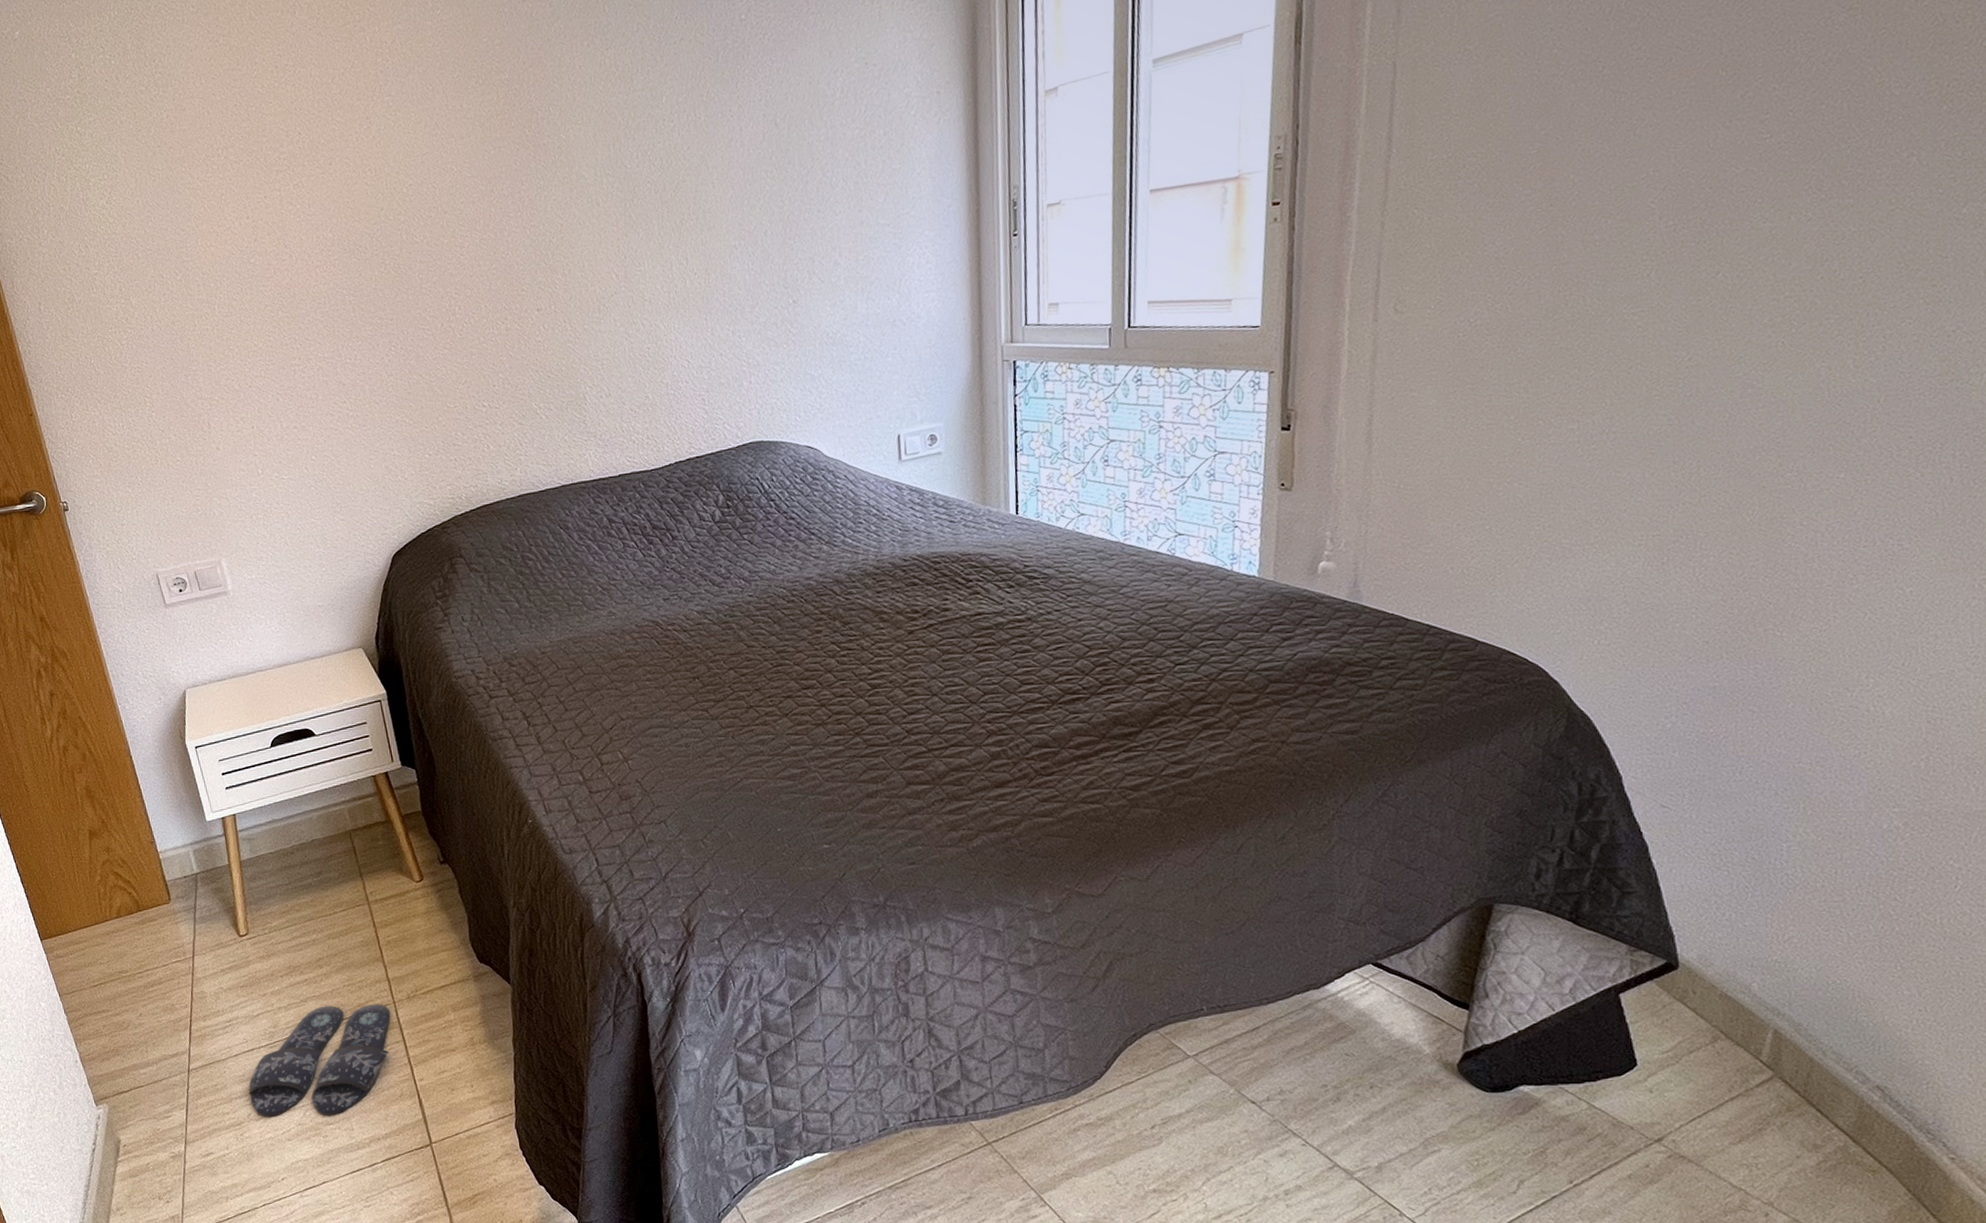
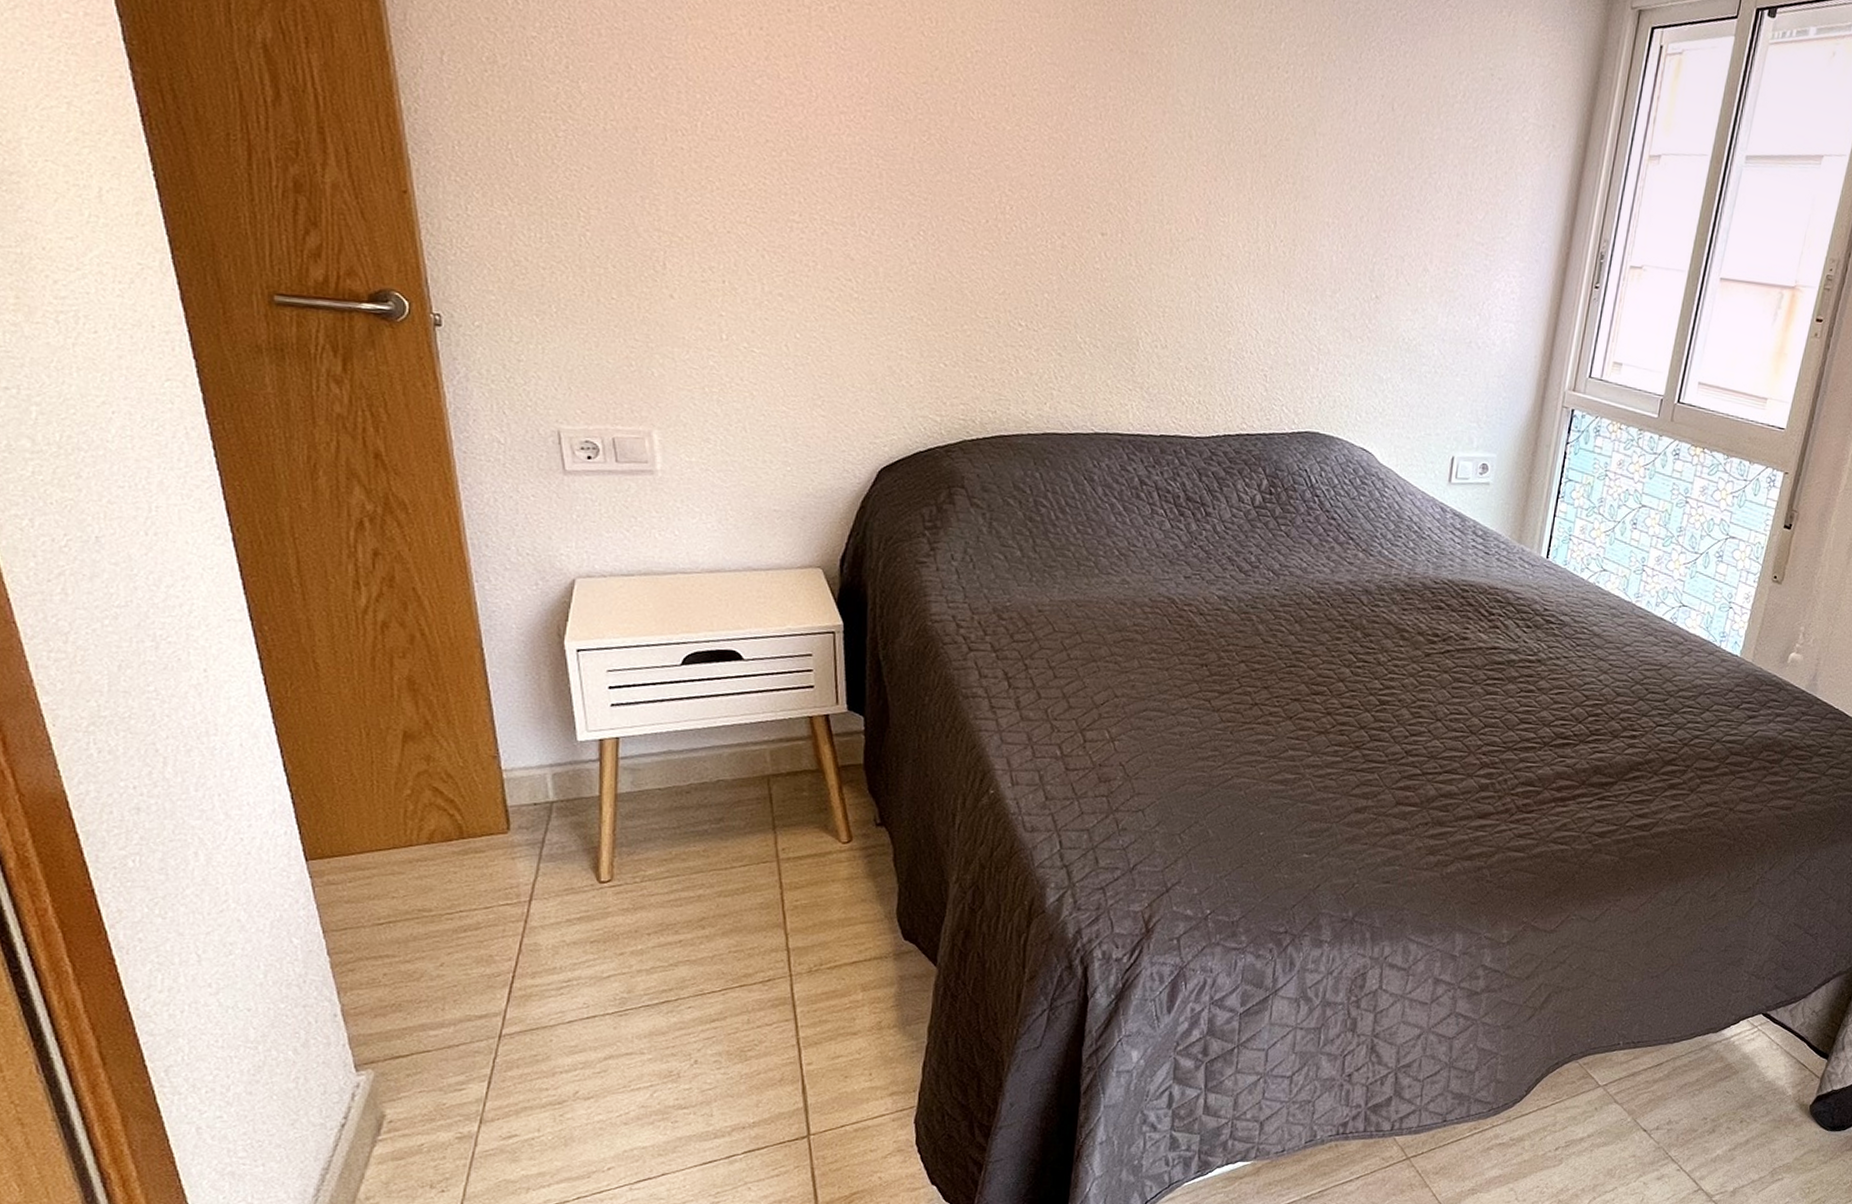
slippers: present [248,1004,391,1117] -> none [579,973,784,1099]

